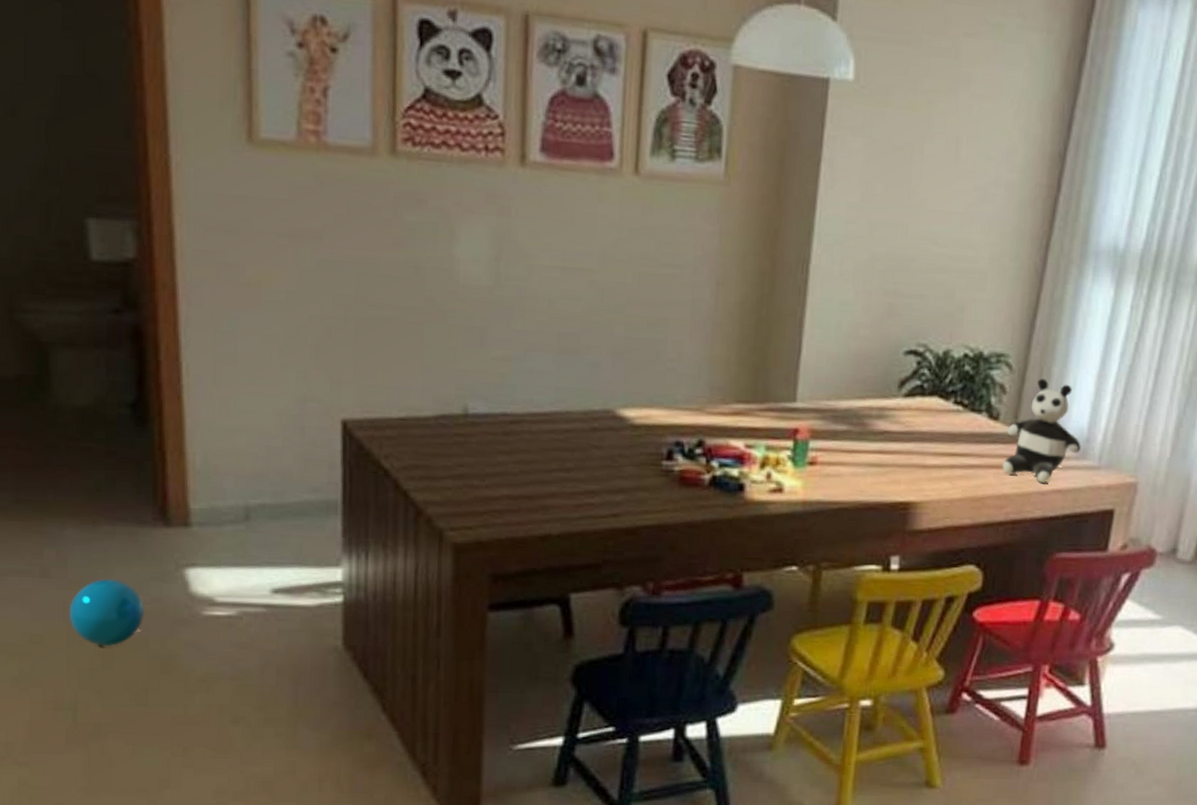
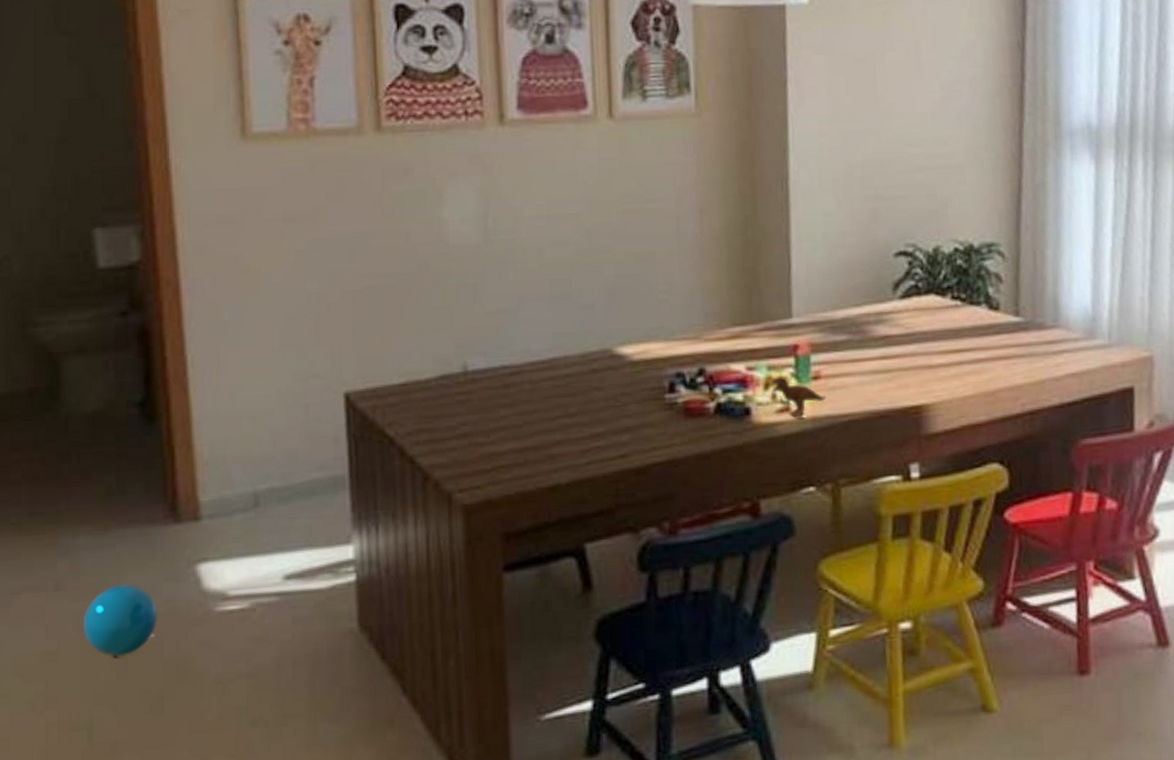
toy dinosaur: none [766,458,820,501] -> present [770,376,827,419]
stuffed animal: present [1002,378,1081,483] -> none [1009,262,1088,369]

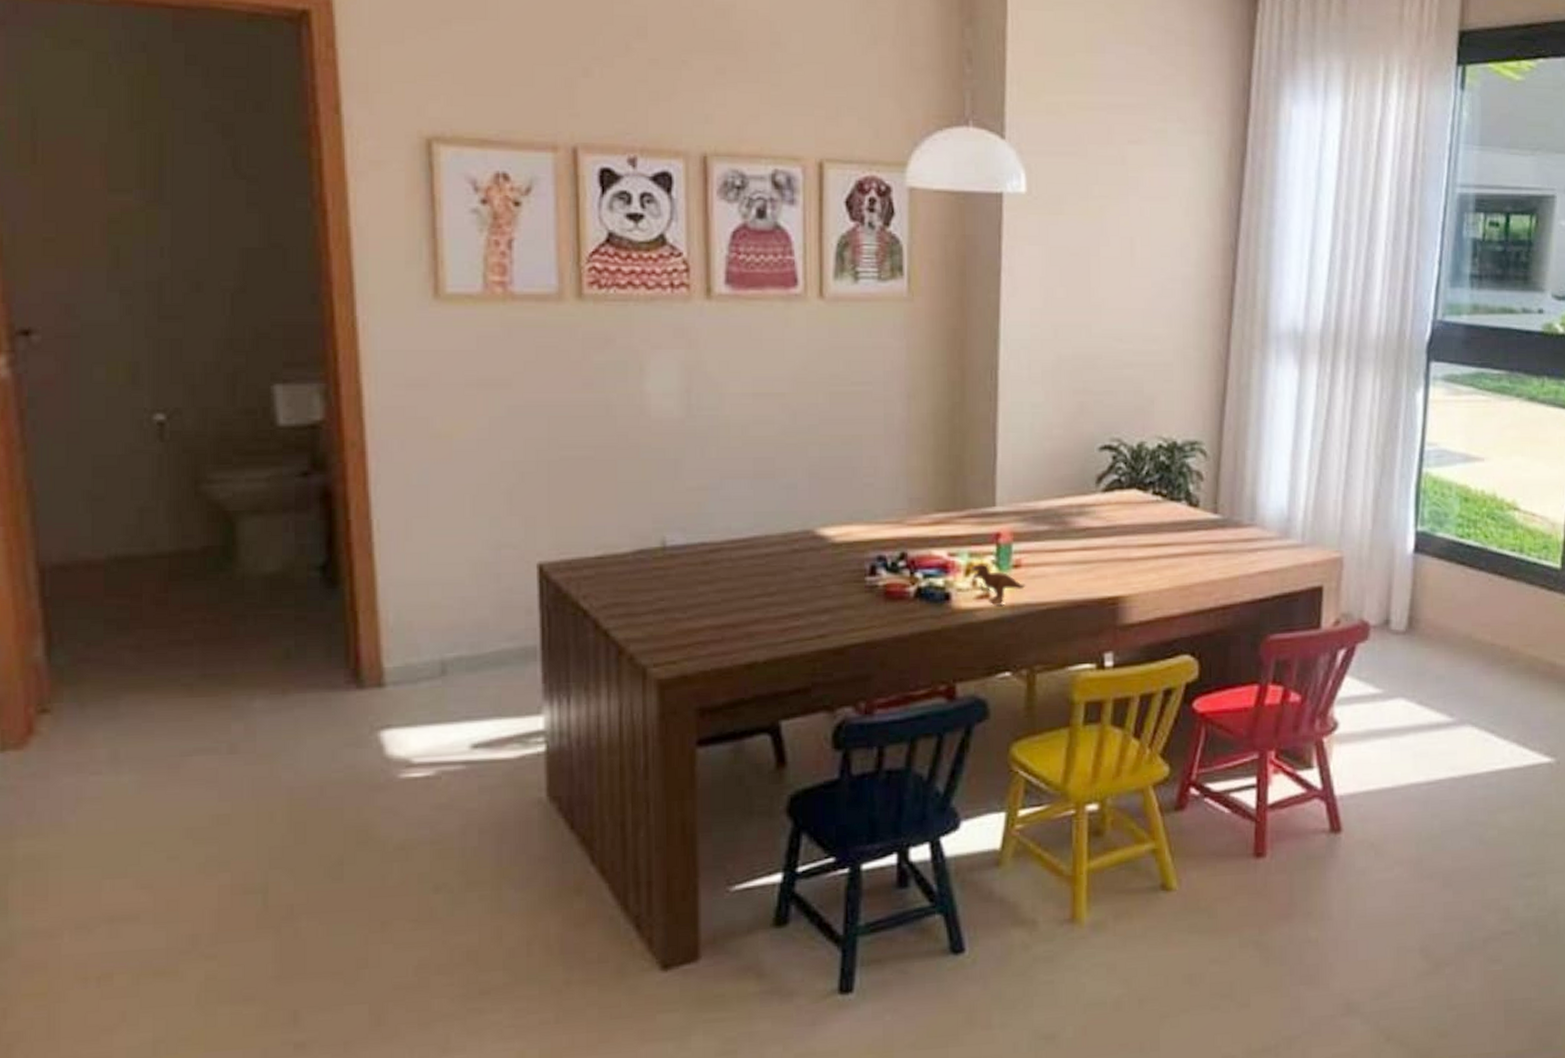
ball: present [82,583,157,658] -> none [258,748,338,822]

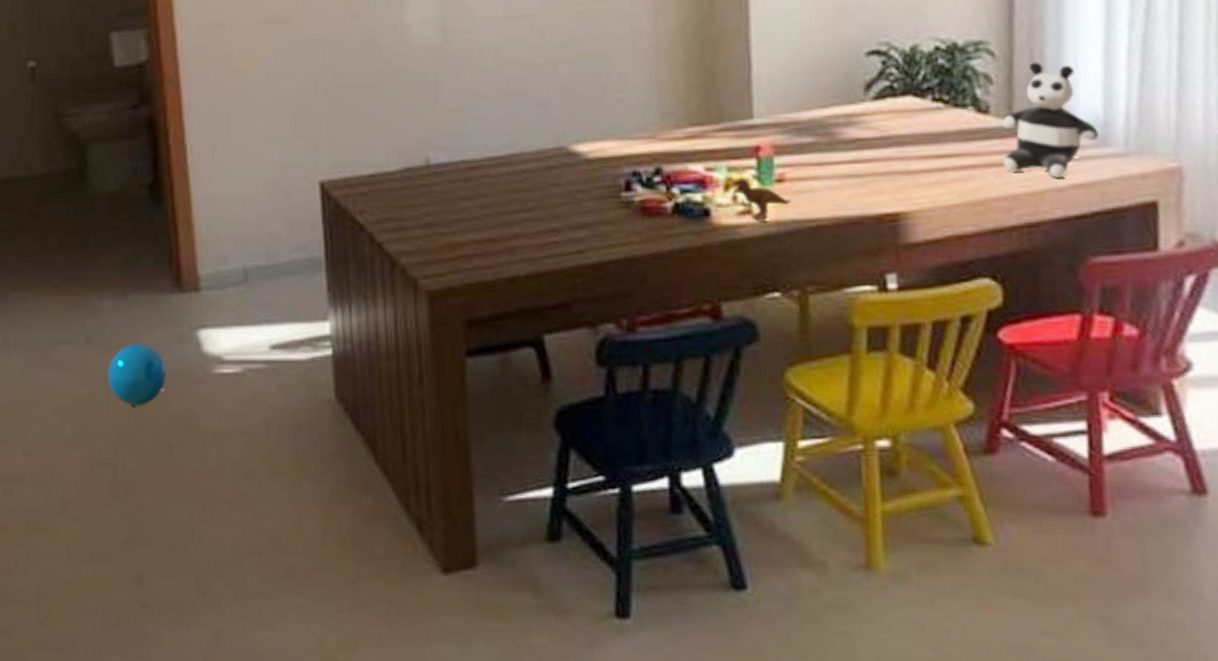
ball: none [258,748,338,822] -> present [107,343,166,407]
stuffed animal: none [1207,462,1283,566] -> present [1001,62,1099,178]

